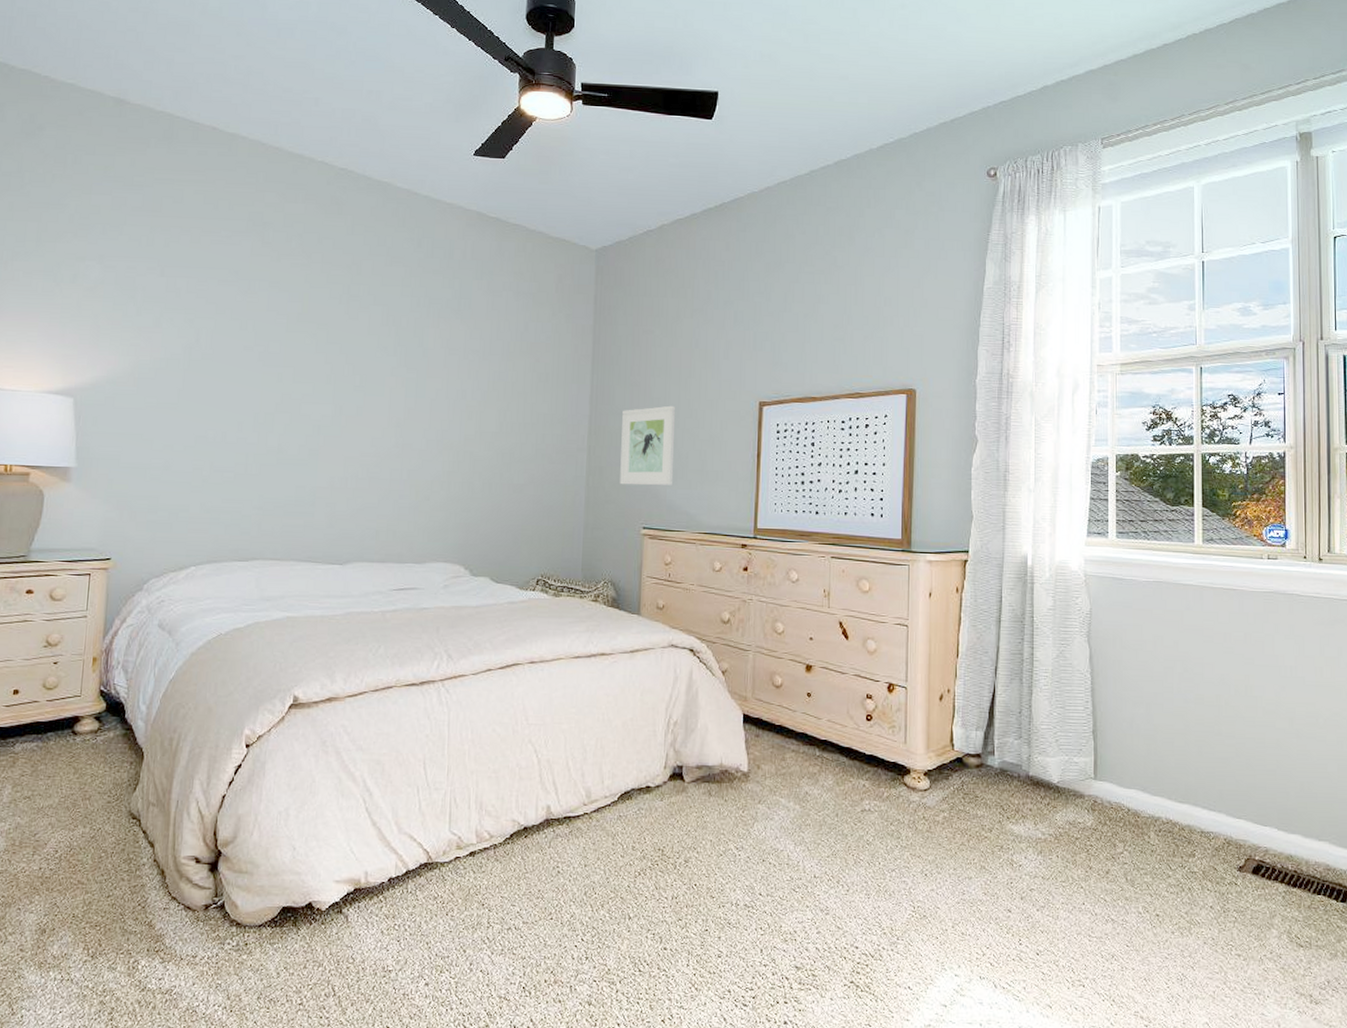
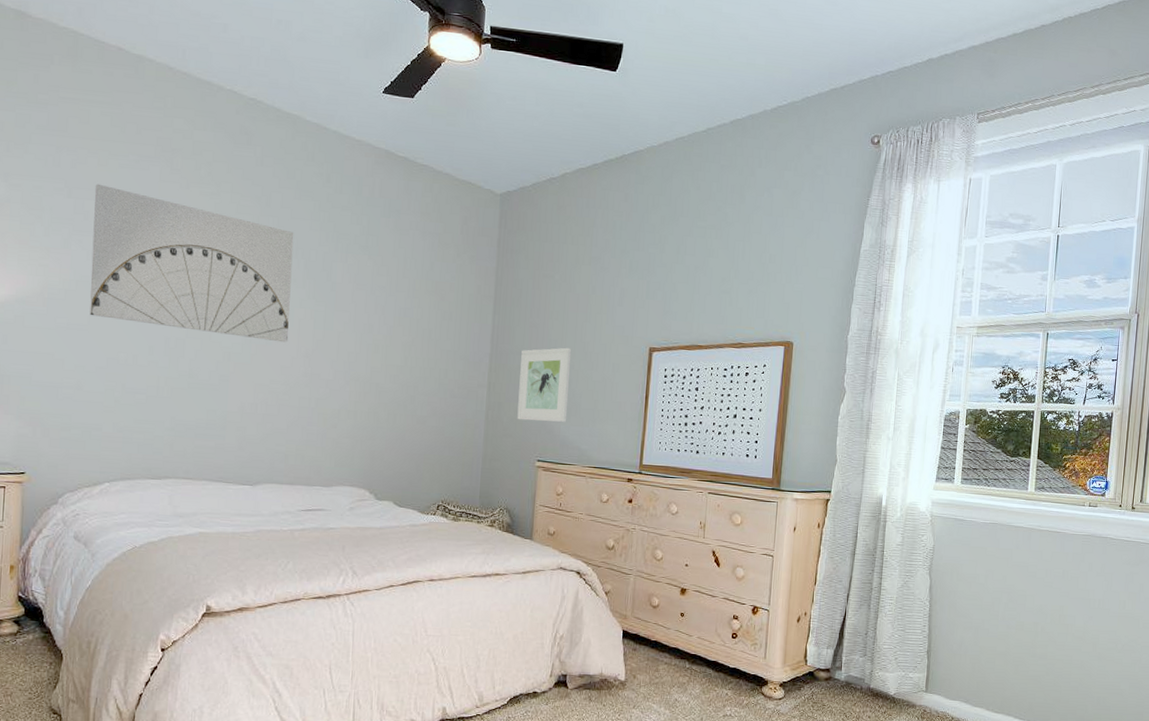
wall art: none [179,261,385,413] -> present [90,183,294,343]

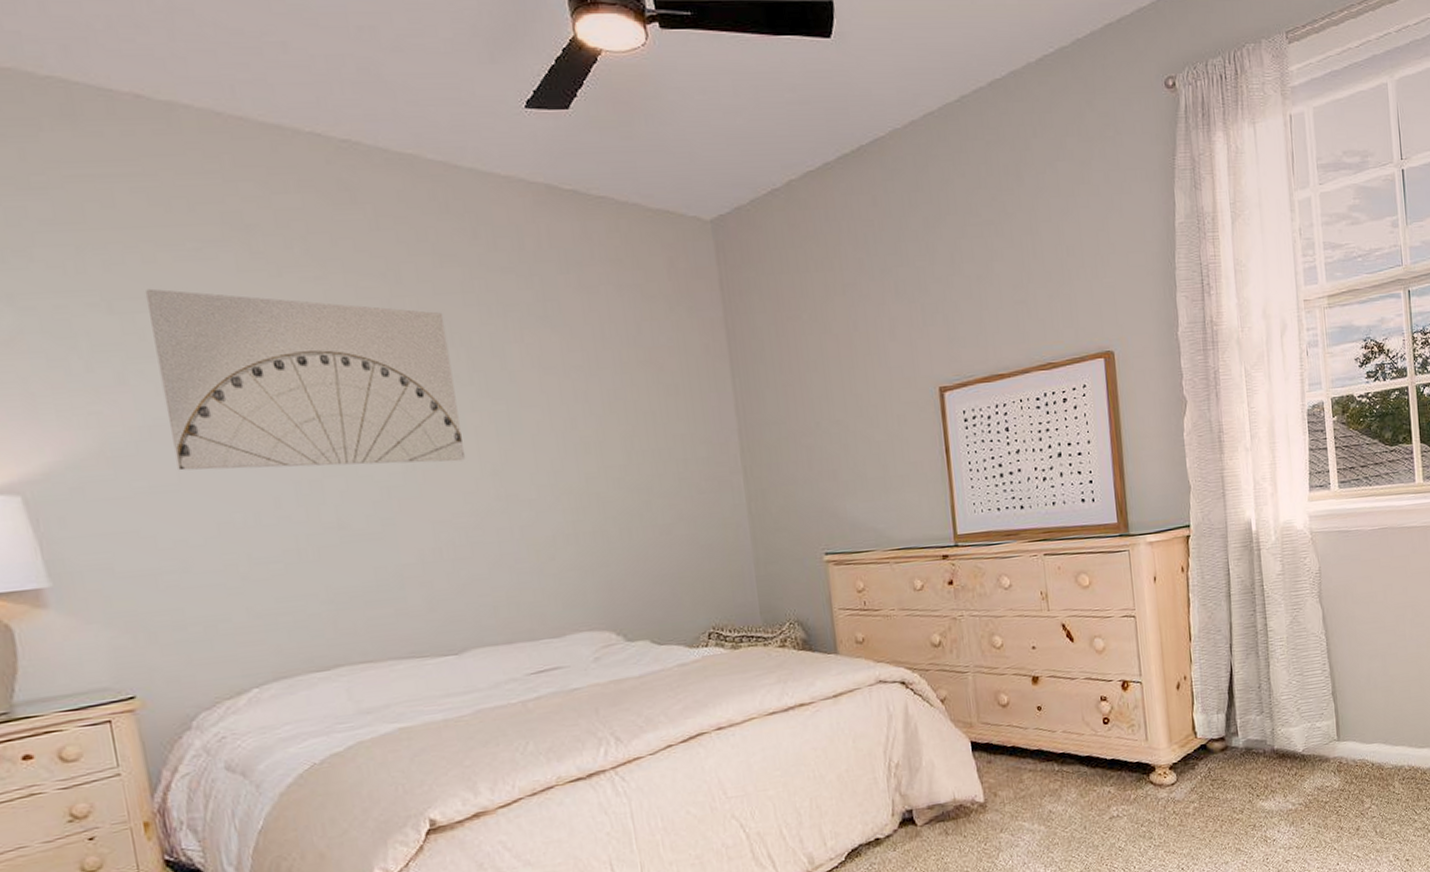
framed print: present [517,347,571,422] -> none [778,404,853,507]

